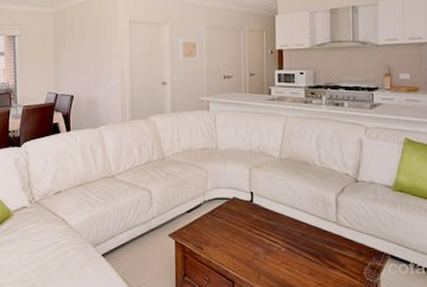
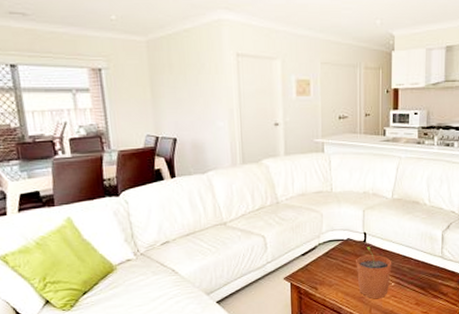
plant pot: none [243,207,282,264] -> present [356,247,392,299]

